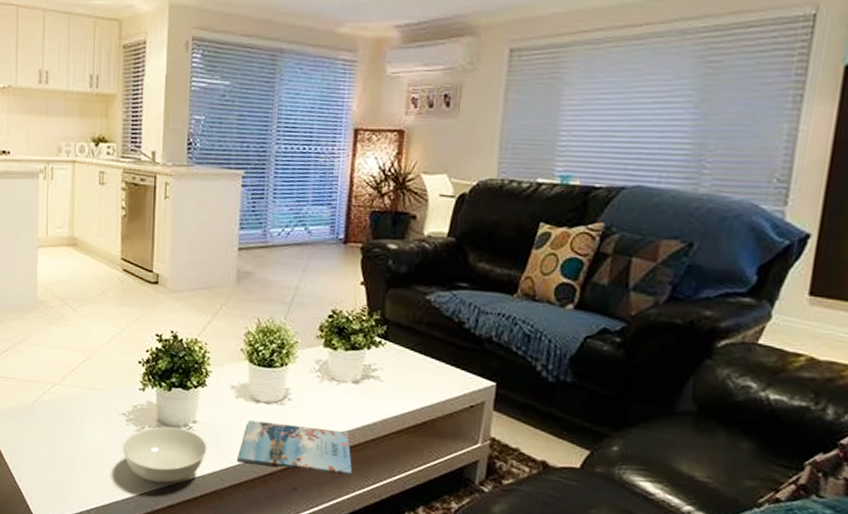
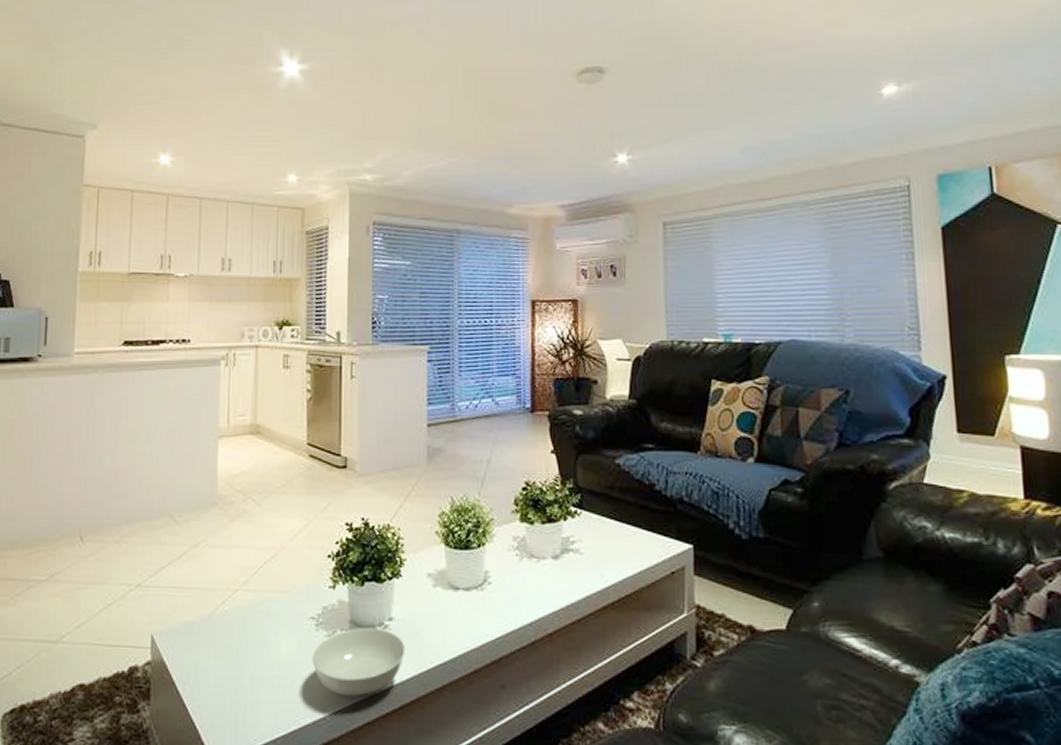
magazine: present [237,420,353,476] -> none [439,611,561,665]

